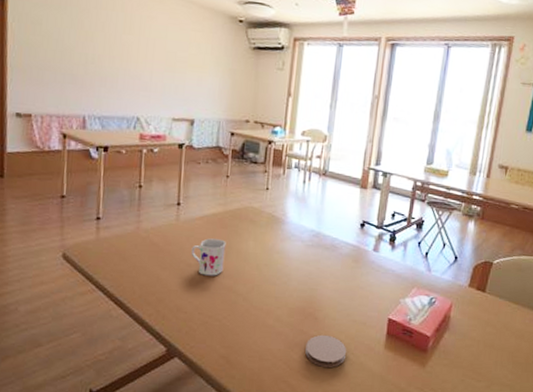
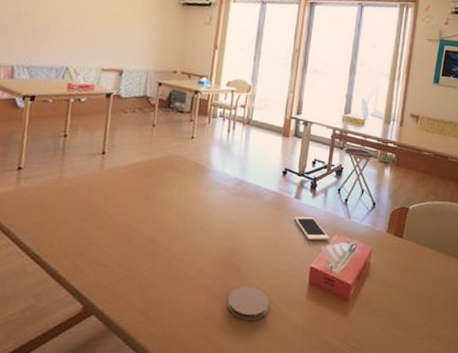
mug: present [191,238,226,276] -> none [113,188,150,227]
cell phone: none [371,269,408,293] -> present [293,216,329,240]

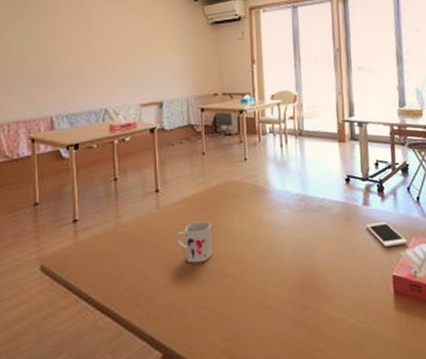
mug: none [113,188,150,227] -> present [176,220,213,263]
coaster: present [227,285,270,321] -> none [311,306,357,344]

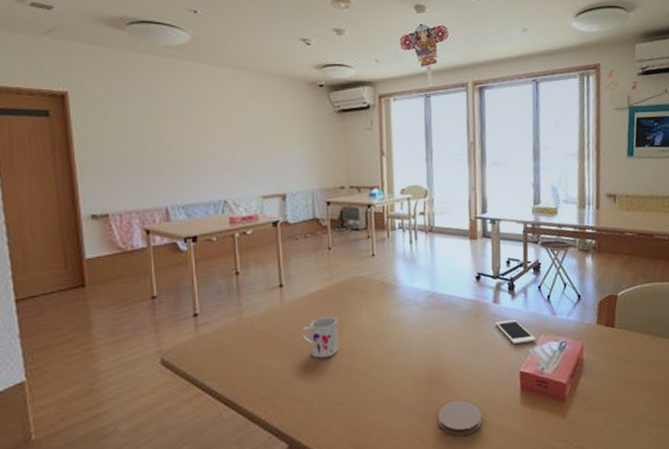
coaster: none [311,306,357,344] -> present [438,400,483,436]

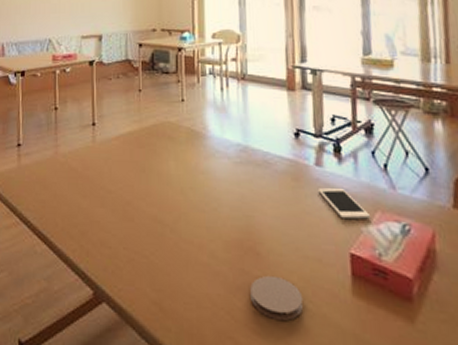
mug: present [301,316,339,358] -> none [110,160,146,204]

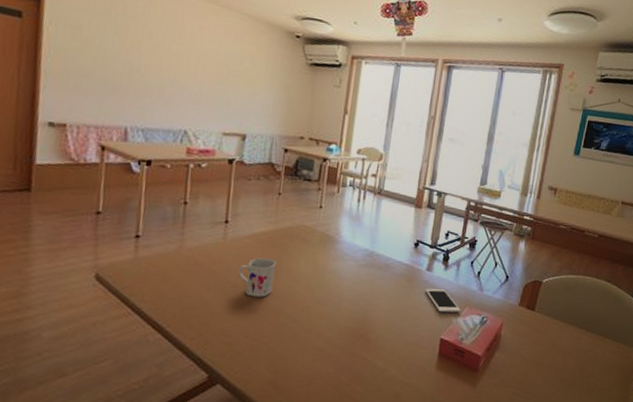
mug: none [110,160,146,204] -> present [238,258,276,297]
coaster: present [250,275,304,321] -> none [356,356,399,390]

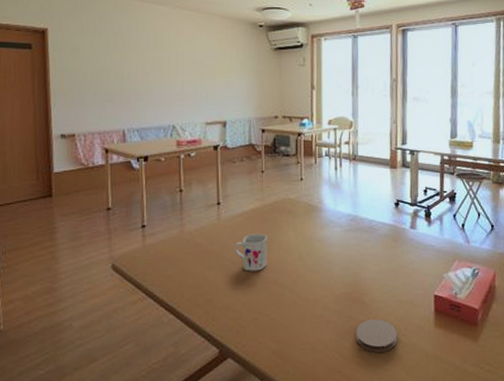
coaster: none [356,356,399,390] -> present [356,318,398,352]
cell phone: present [424,288,460,313] -> none [411,244,450,268]

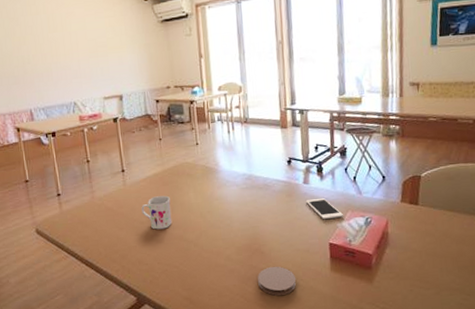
cell phone: none [411,244,450,268] -> present [305,197,343,219]

